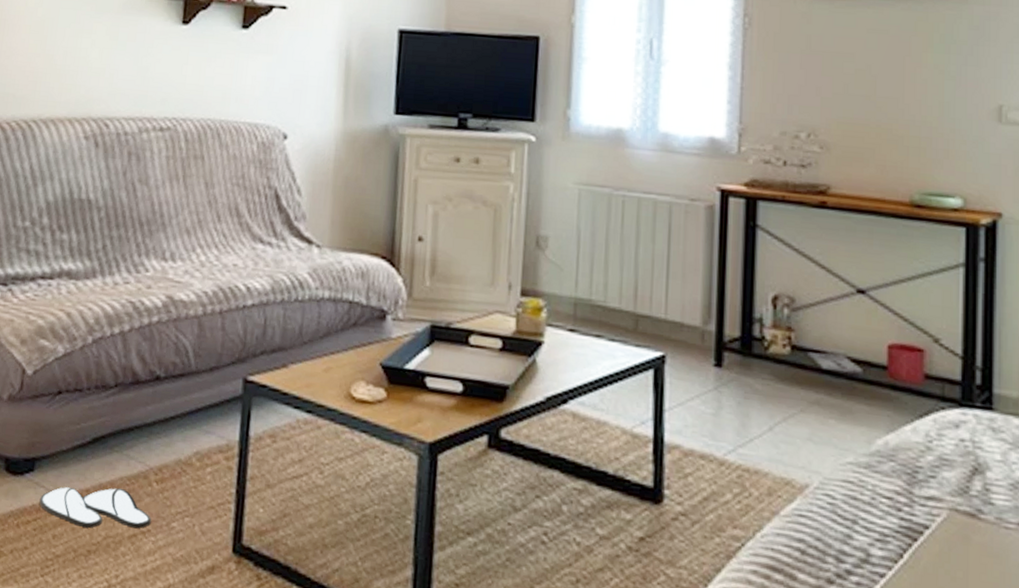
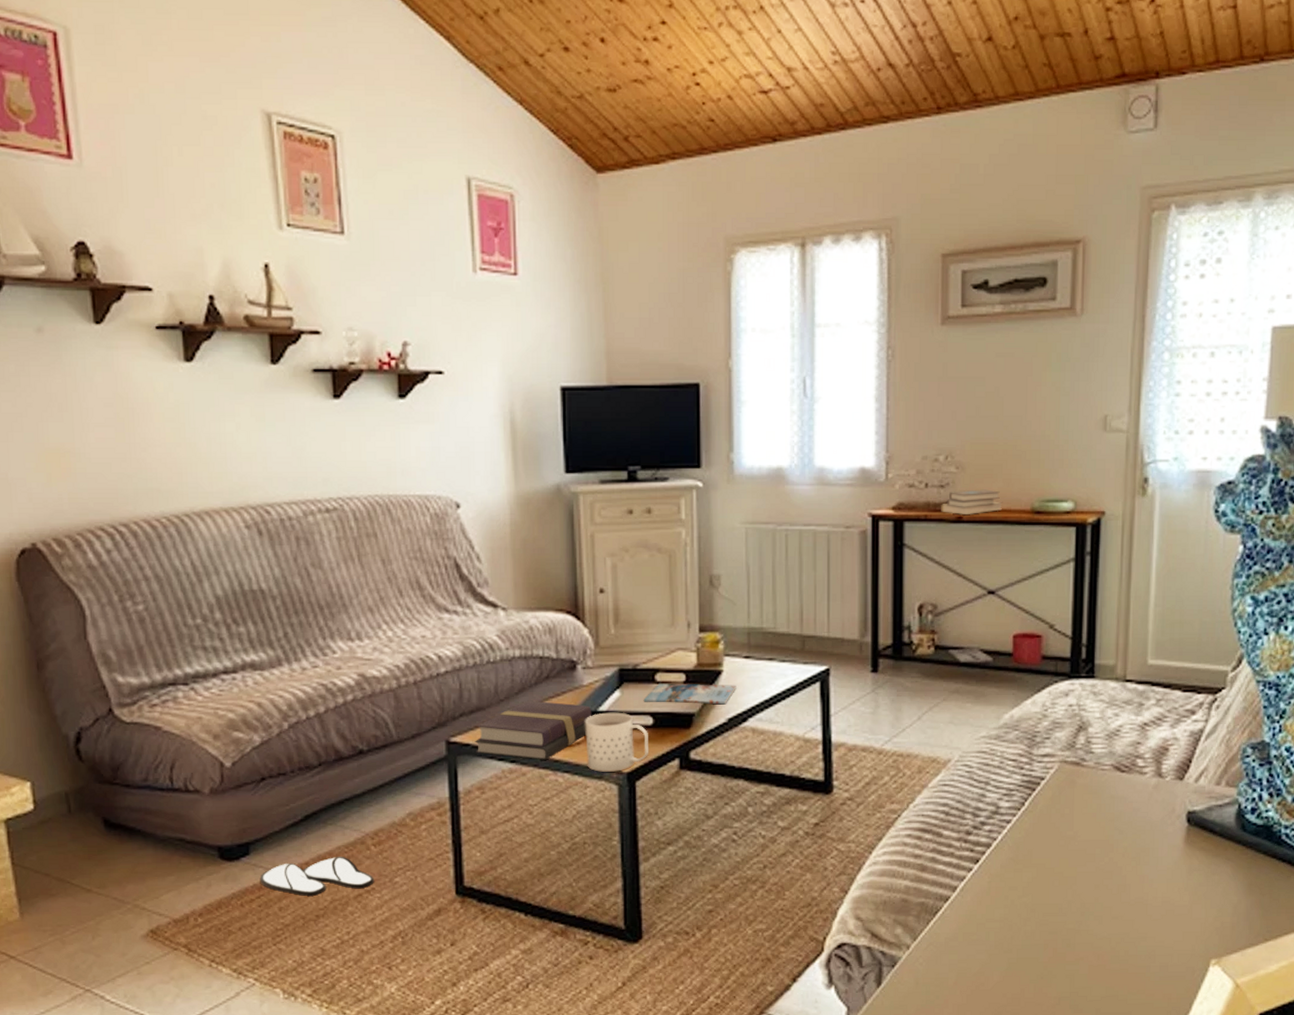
book: none [272,346,398,415] -> present [474,700,592,760]
mug: none [387,371,456,440] -> present [585,712,650,772]
magazine: none [454,347,558,381] -> present [643,683,736,705]
books: none [801,173,874,201] -> present [941,489,1002,516]

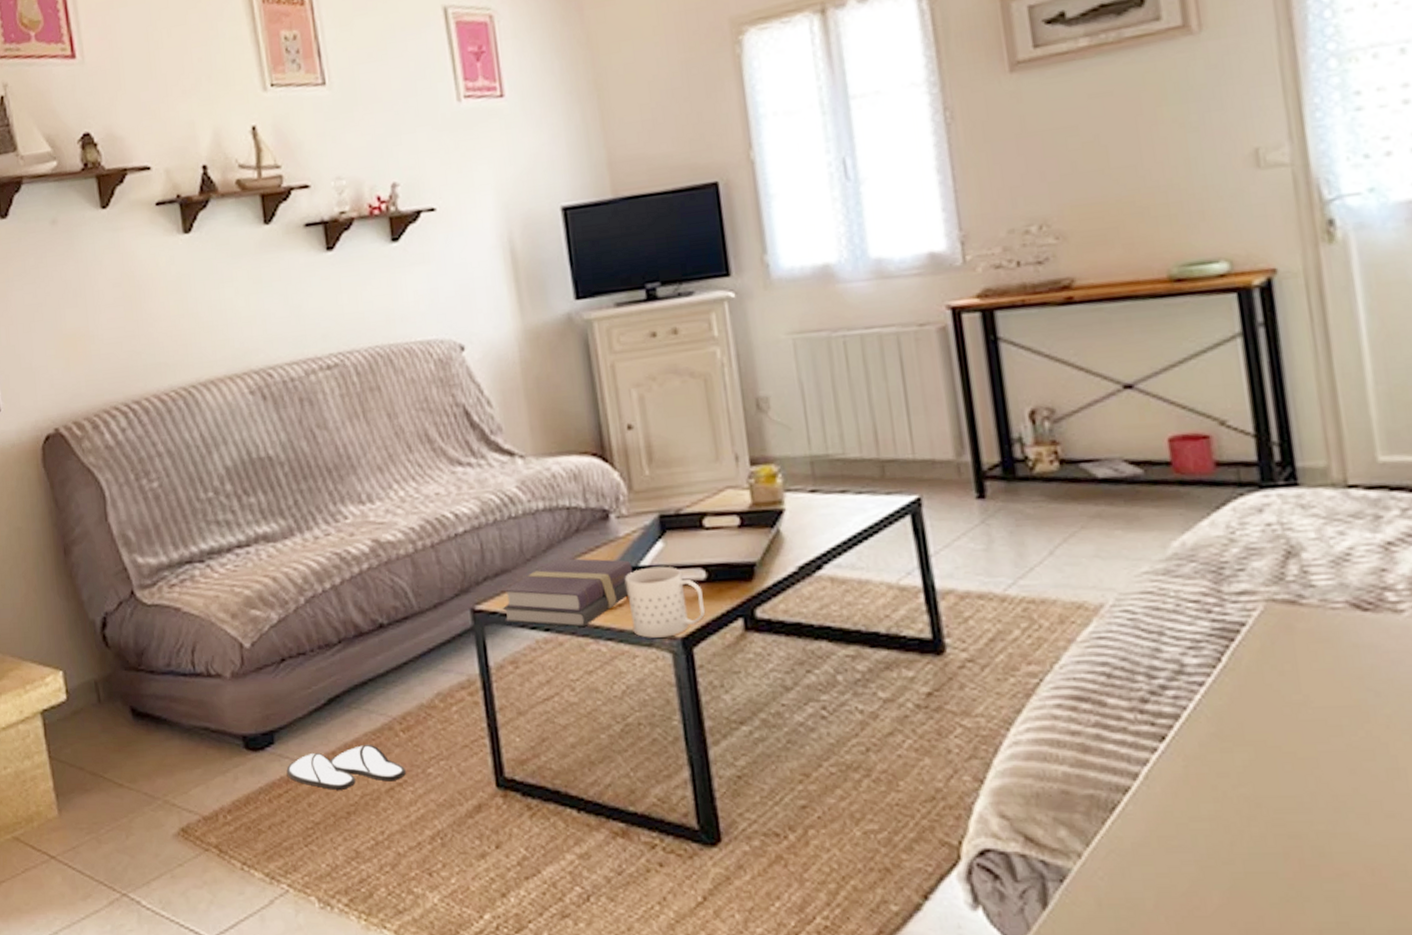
magazine: present [643,683,736,705] -> none [691,525,804,553]
books: present [941,489,1002,516] -> none [1041,259,1127,295]

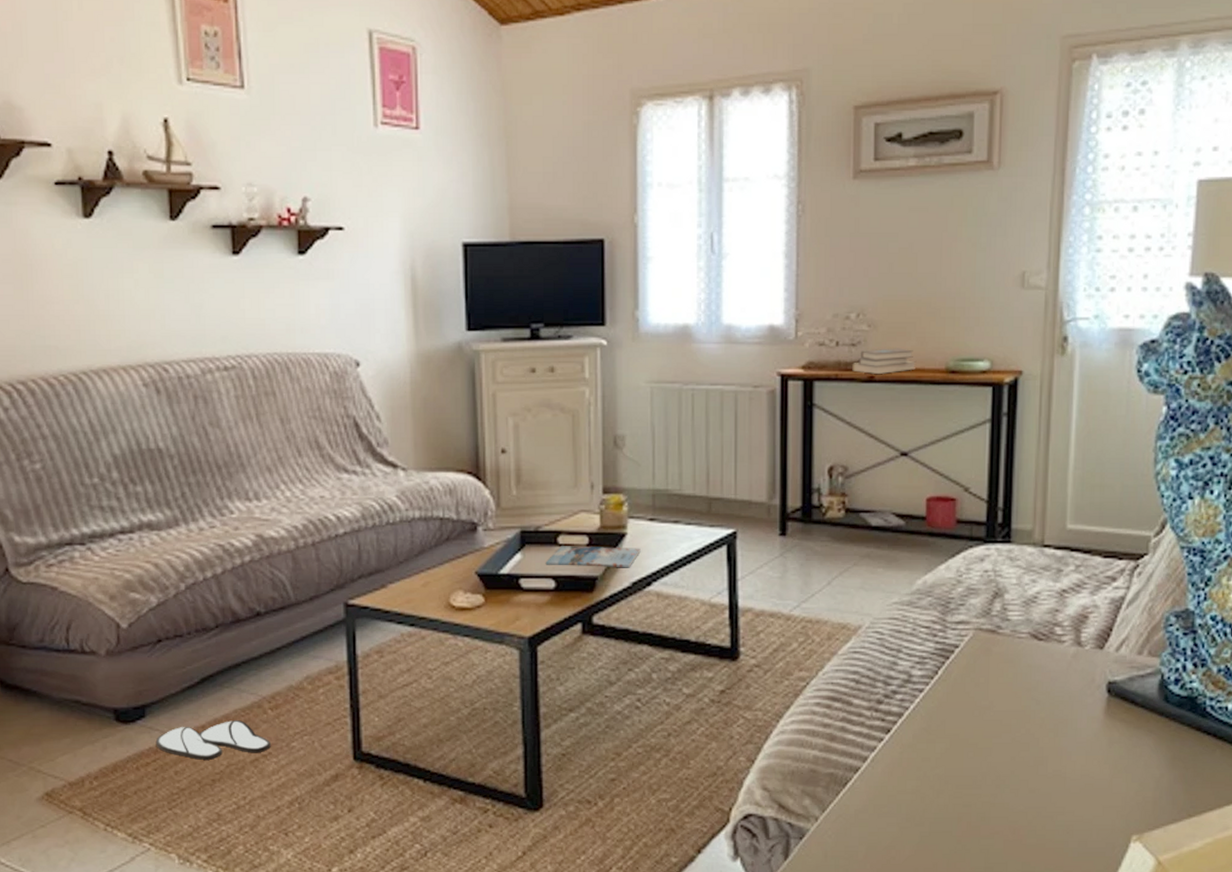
book: present [502,558,633,627] -> none [373,562,493,624]
mug: present [625,566,706,638] -> none [486,575,551,636]
magazine: none [691,525,804,553] -> present [545,546,641,568]
books: none [1041,259,1127,295] -> present [852,348,915,375]

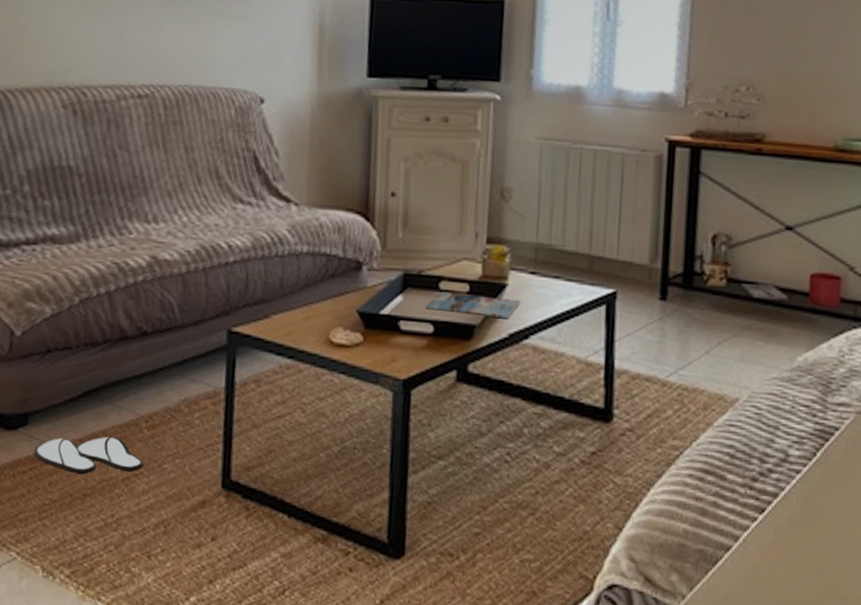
books: present [852,348,915,375] -> none [740,123,804,148]

